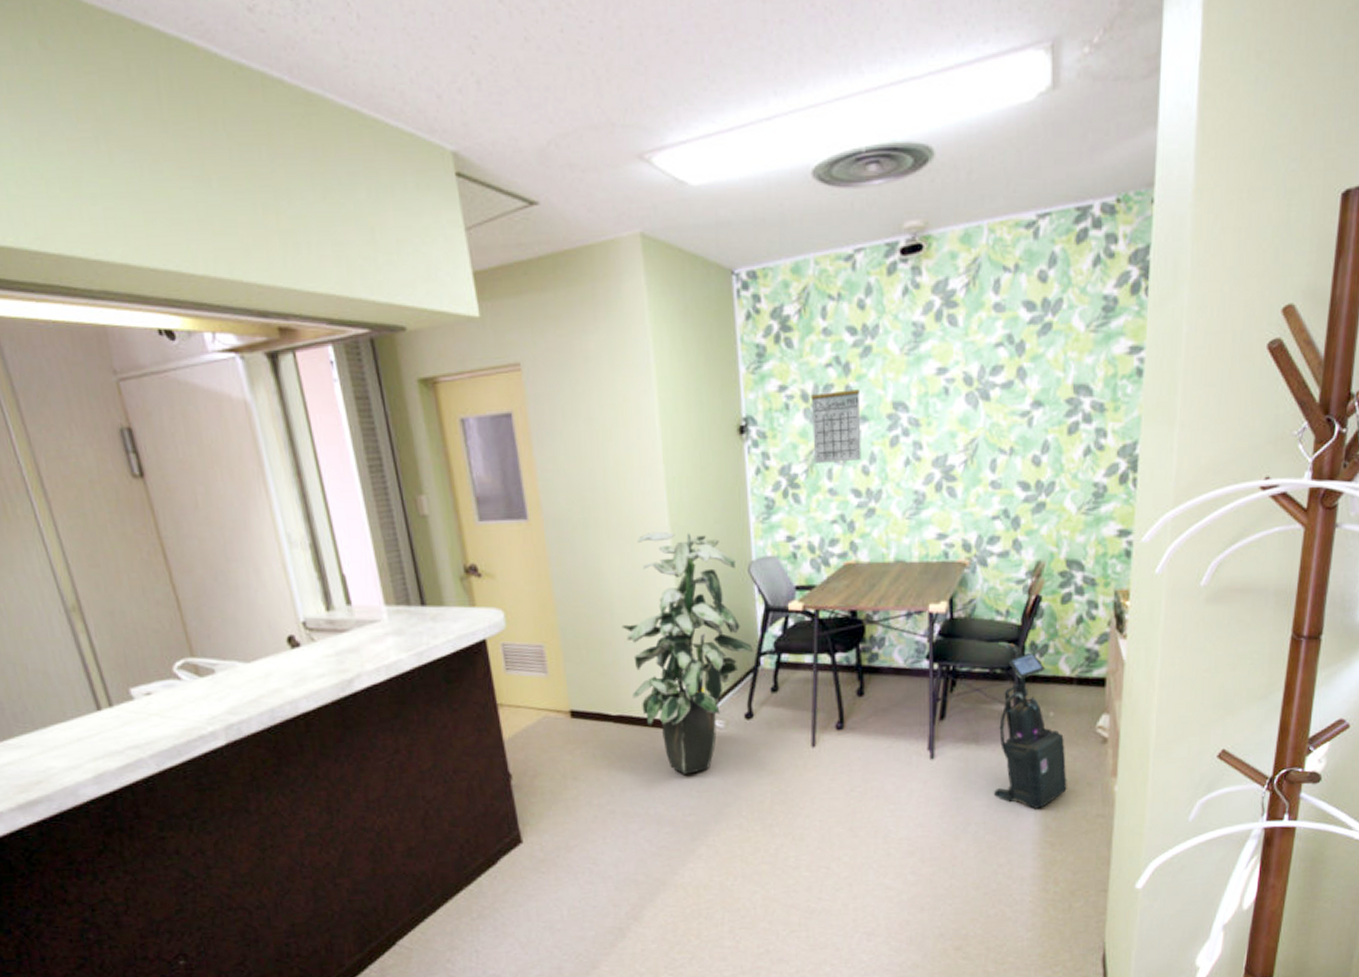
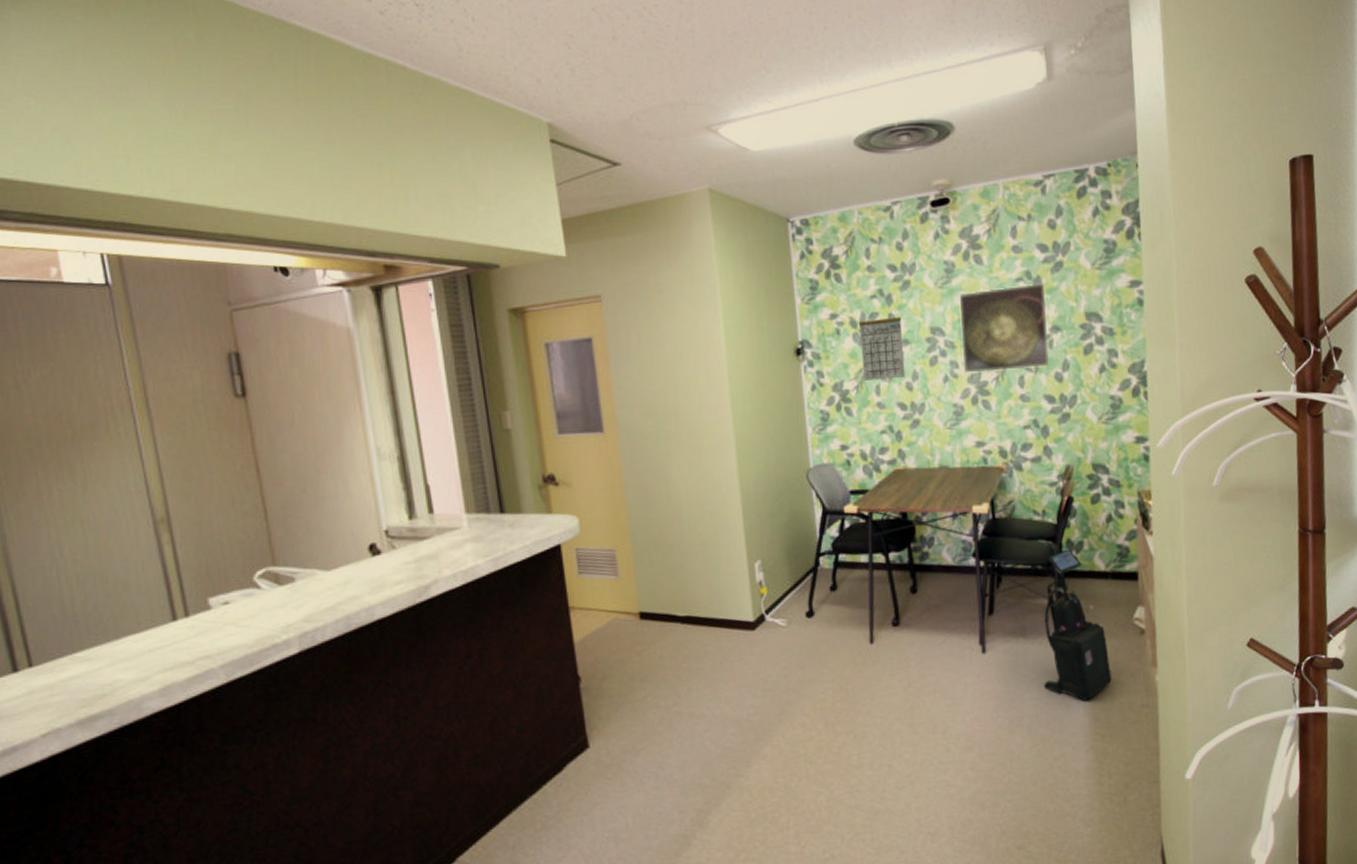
indoor plant: present [621,531,753,774] -> none [689,442,812,673]
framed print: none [927,348,1029,456] -> present [959,283,1049,373]

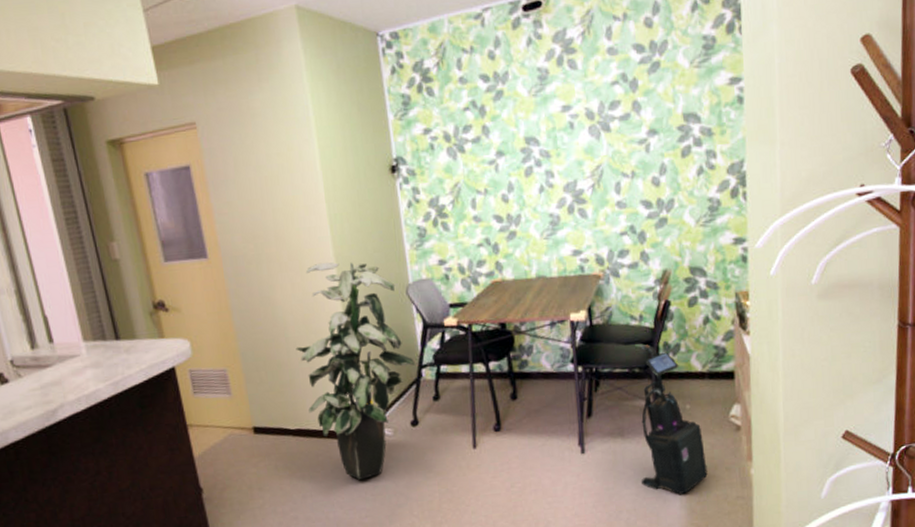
indoor plant: none [689,442,812,673] -> present [296,262,415,480]
calendar: present [858,317,905,380] -> none [452,128,501,195]
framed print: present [959,283,1049,373] -> none [553,85,646,183]

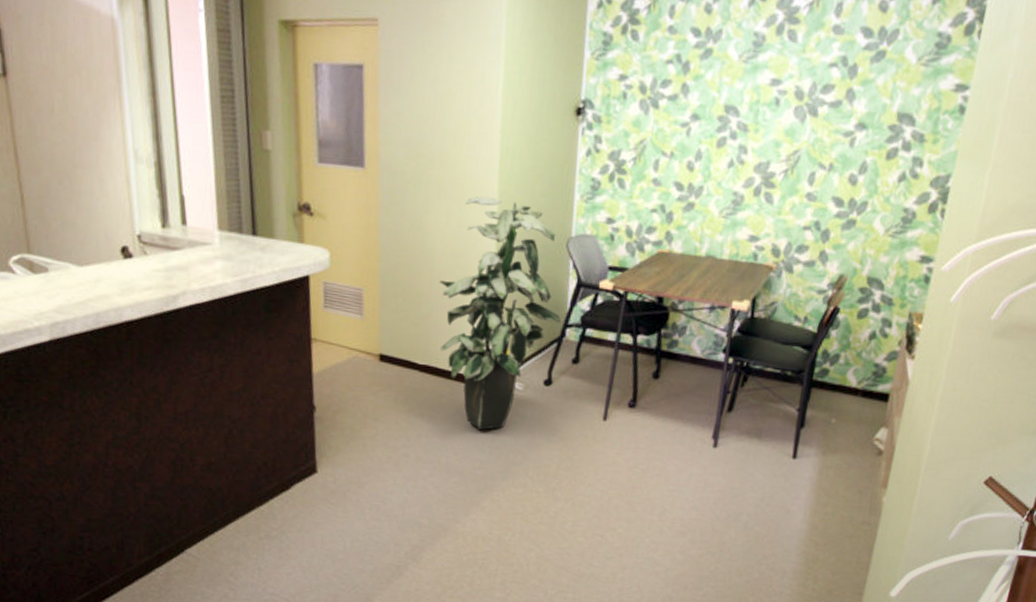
vacuum cleaner: present [640,344,708,495] -> none [768,348,842,509]

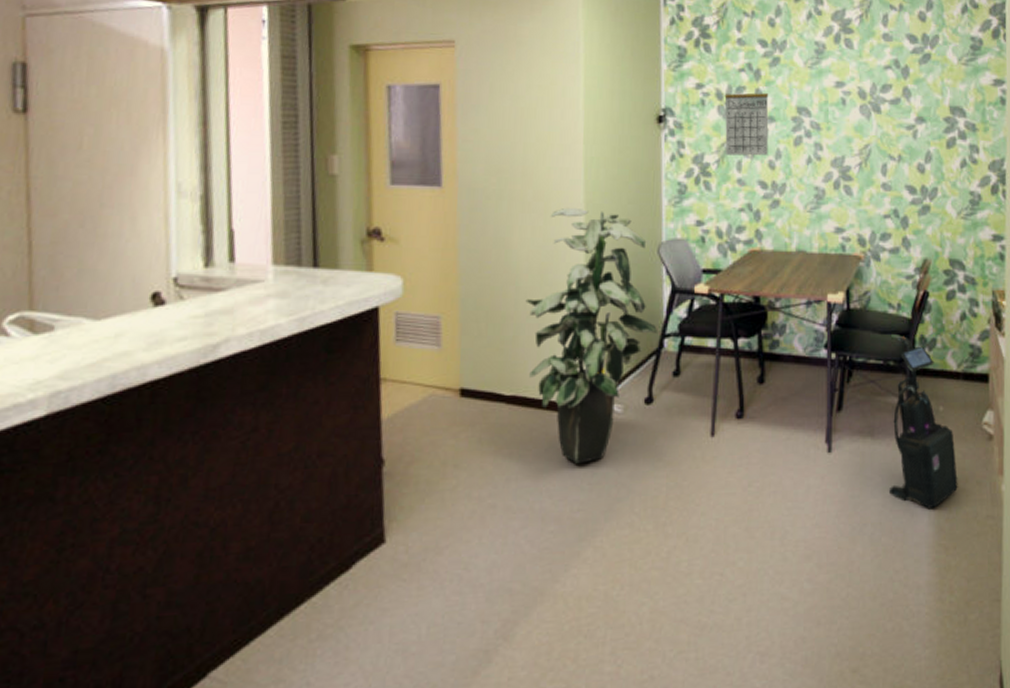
calendar: none [643,87,696,156] -> present [724,93,769,156]
vacuum cleaner: none [768,348,842,509] -> present [889,336,958,510]

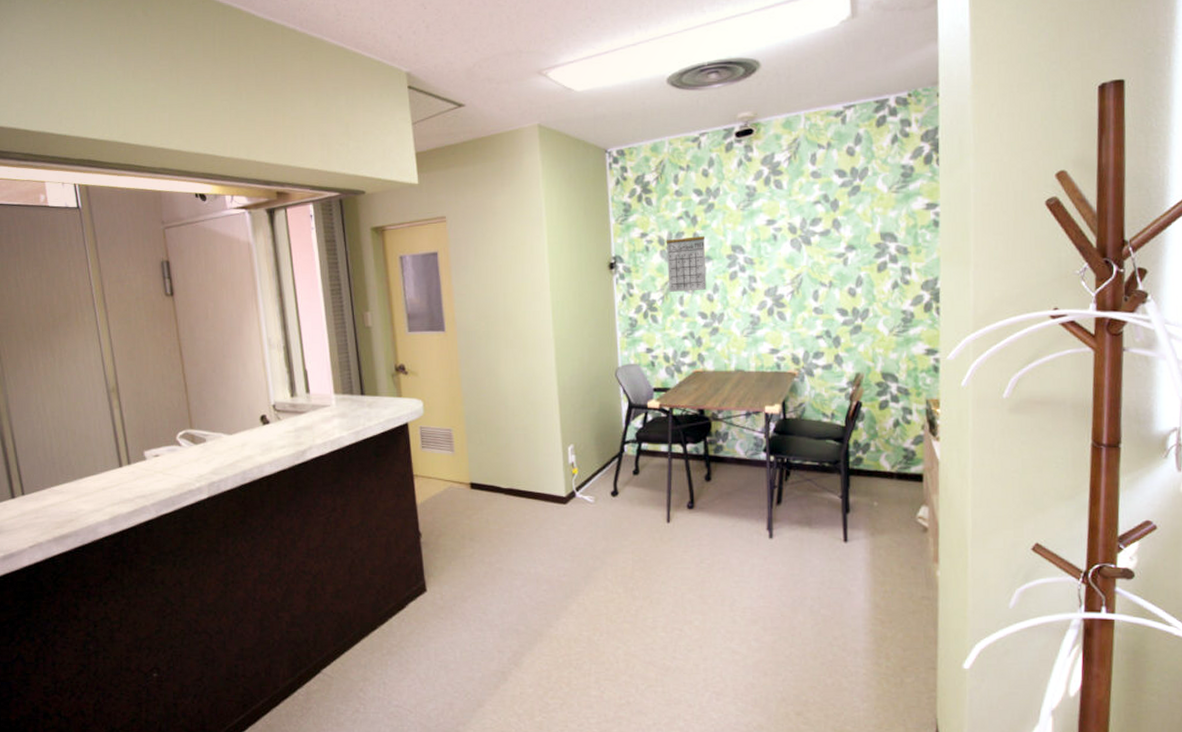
indoor plant: present [525,207,657,464] -> none [513,342,618,540]
vacuum cleaner: present [889,336,958,510] -> none [827,441,893,589]

